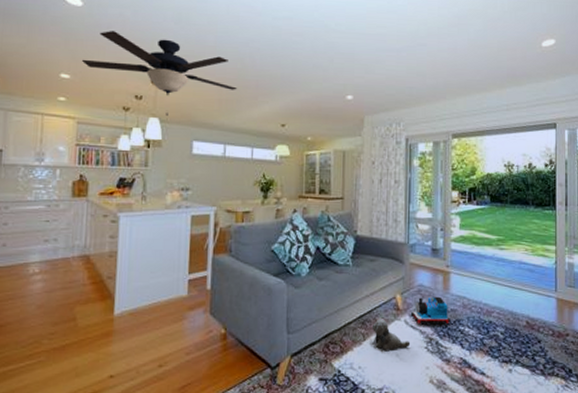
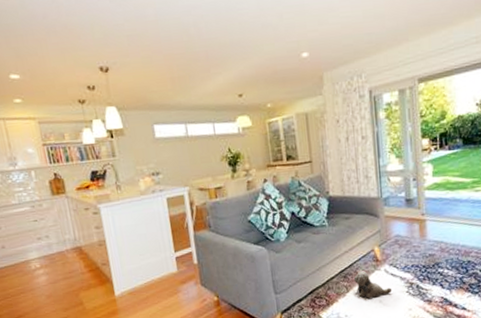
ceiling fan: present [82,31,237,117] -> none [27,20,187,104]
toy train: present [410,296,450,326] -> none [389,244,429,273]

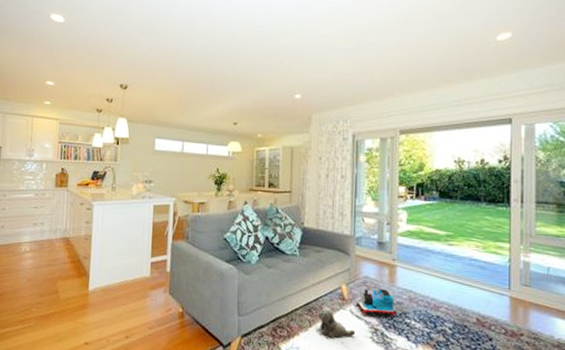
toy train: none [389,244,429,273] -> present [355,288,396,318]

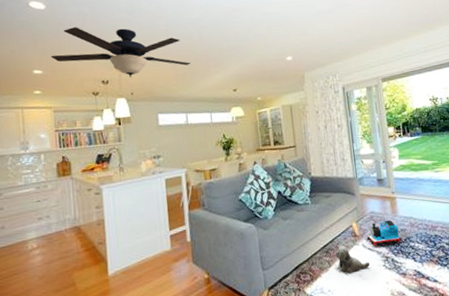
ceiling fan: none [64,43,194,117] -> present [51,27,190,96]

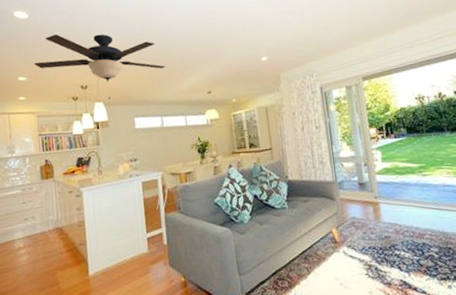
plush toy: present [335,246,370,274] -> none [314,252,352,282]
toy train: present [366,220,402,247] -> none [347,226,386,255]

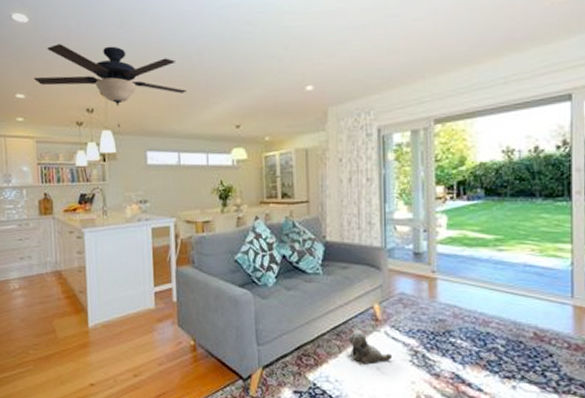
plush toy: none [314,252,352,282] -> present [349,330,393,365]

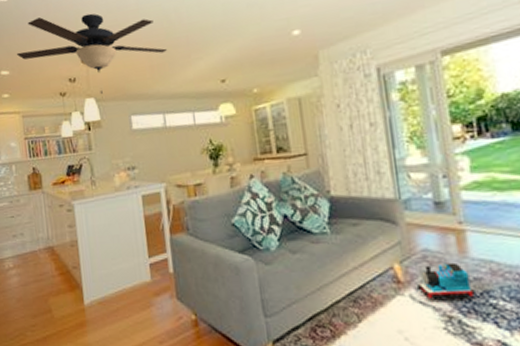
plush toy: present [349,330,393,365] -> none [368,295,423,335]
toy train: none [391,305,439,338] -> present [416,262,475,301]

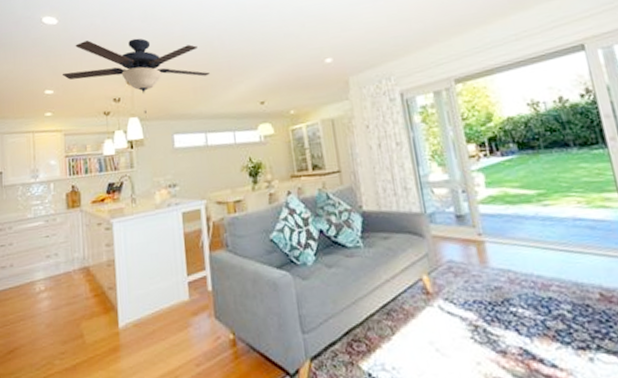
toy train: present [416,262,475,301] -> none [444,272,497,311]

